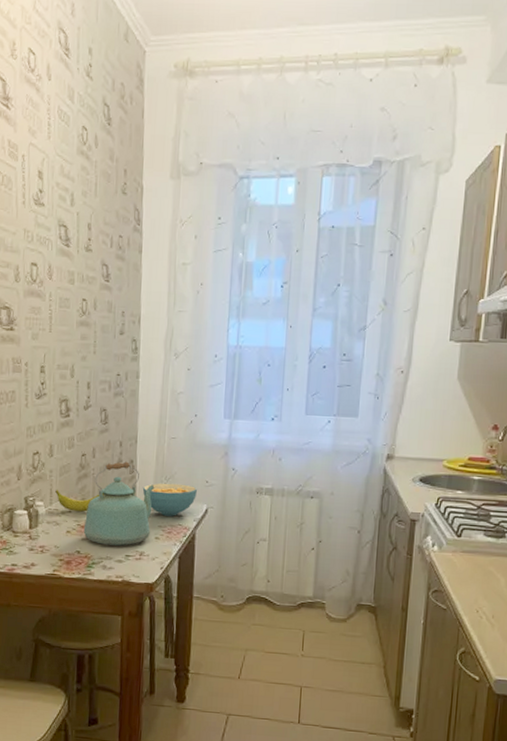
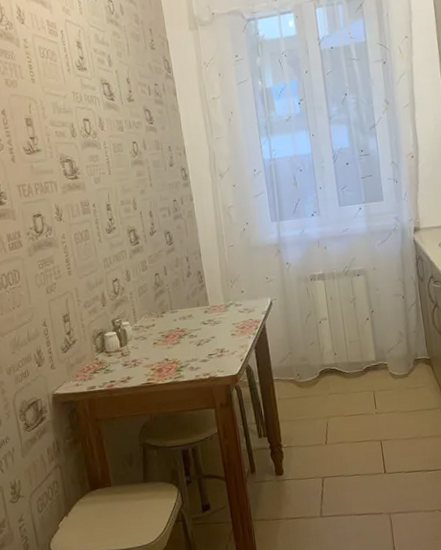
banana: present [55,489,104,512] -> none [137,304,181,325]
kettle: present [83,461,155,546] -> none [167,273,226,349]
cereal bowl: present [142,483,197,516] -> none [212,283,260,314]

